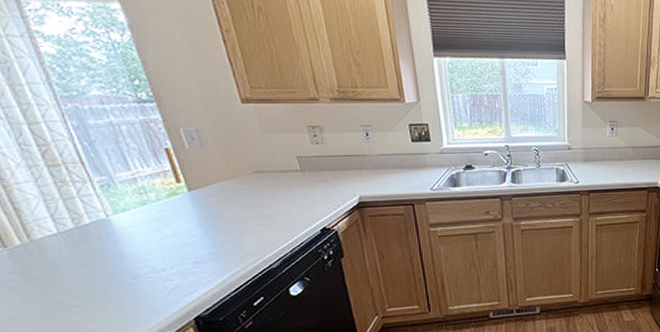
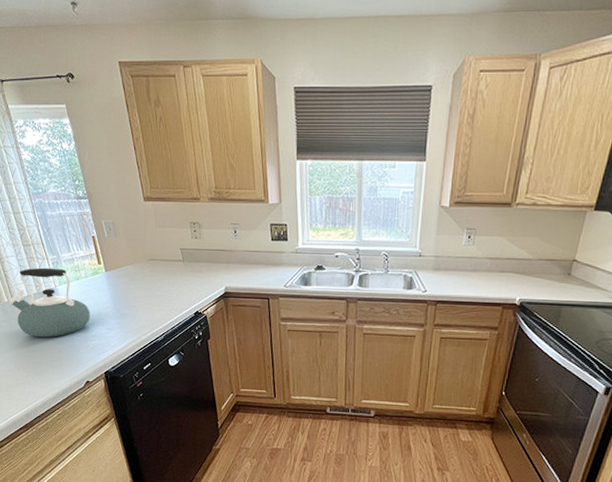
kettle: none [23,192,167,288] -> present [9,267,90,338]

